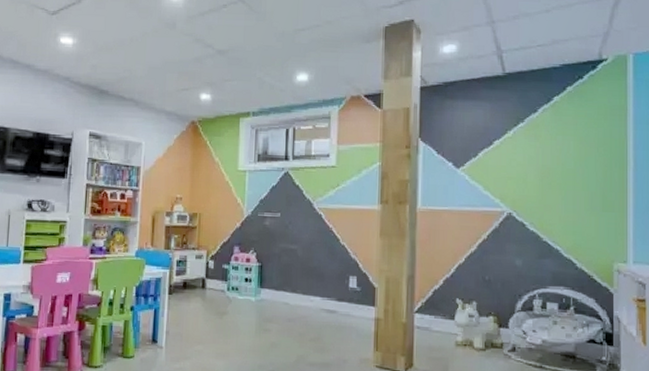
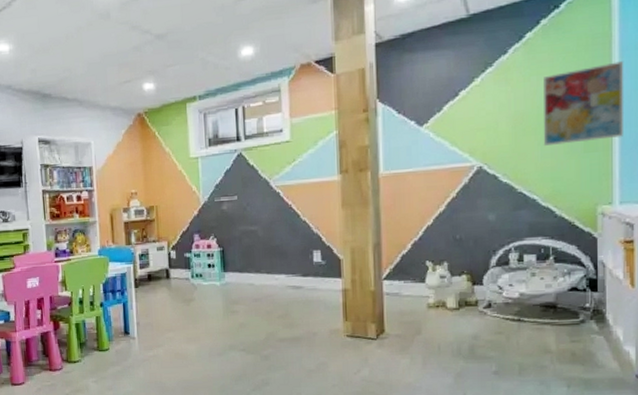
wall art: none [567,133,638,202] -> present [543,61,624,146]

